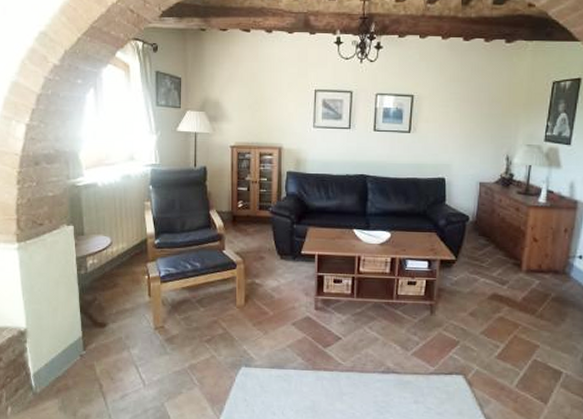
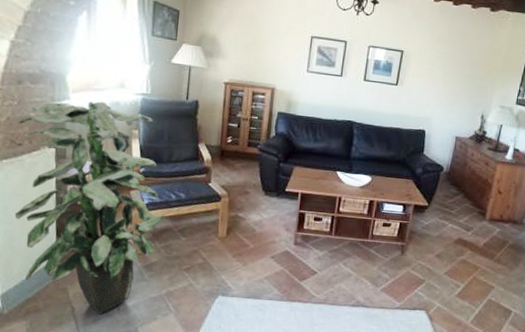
indoor plant: none [38,175,183,391] -> present [14,101,165,315]

